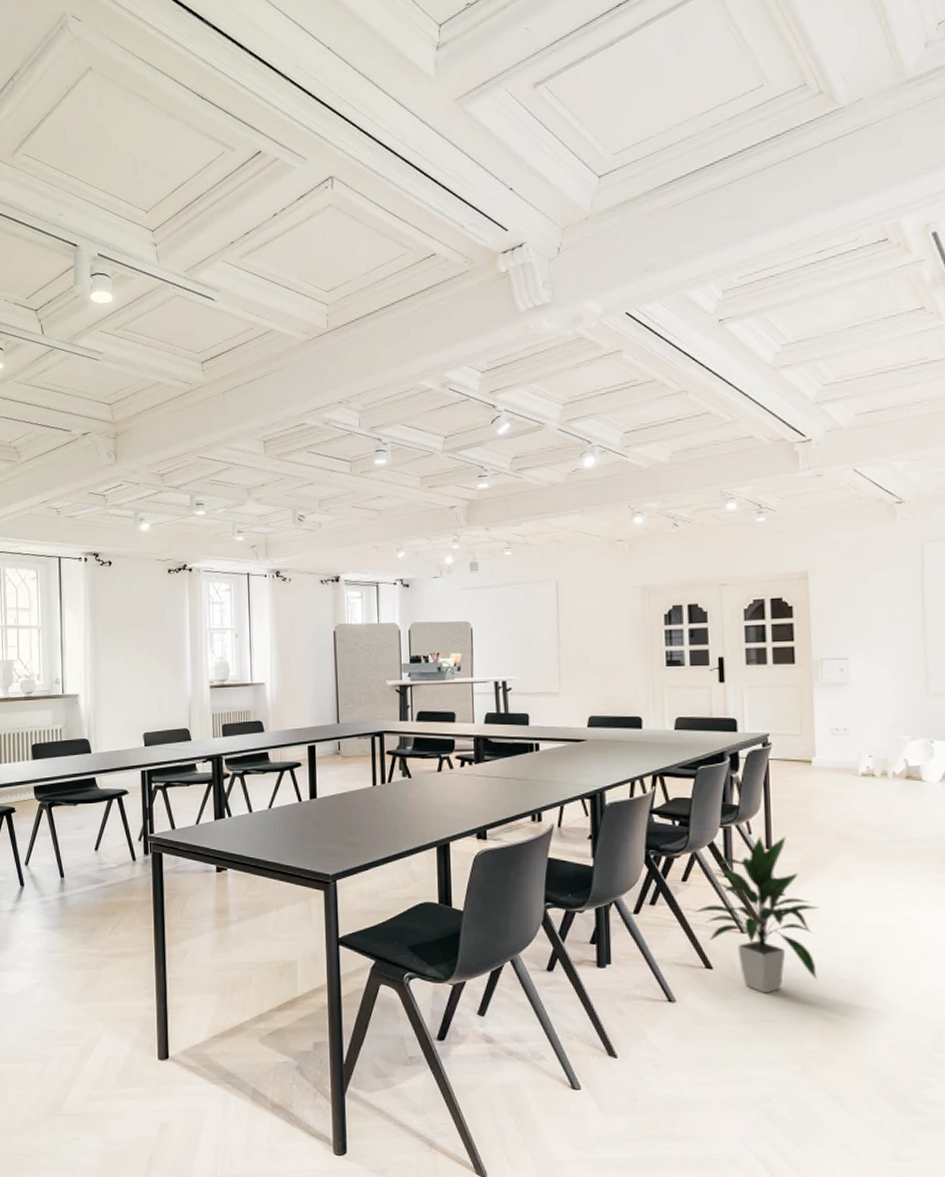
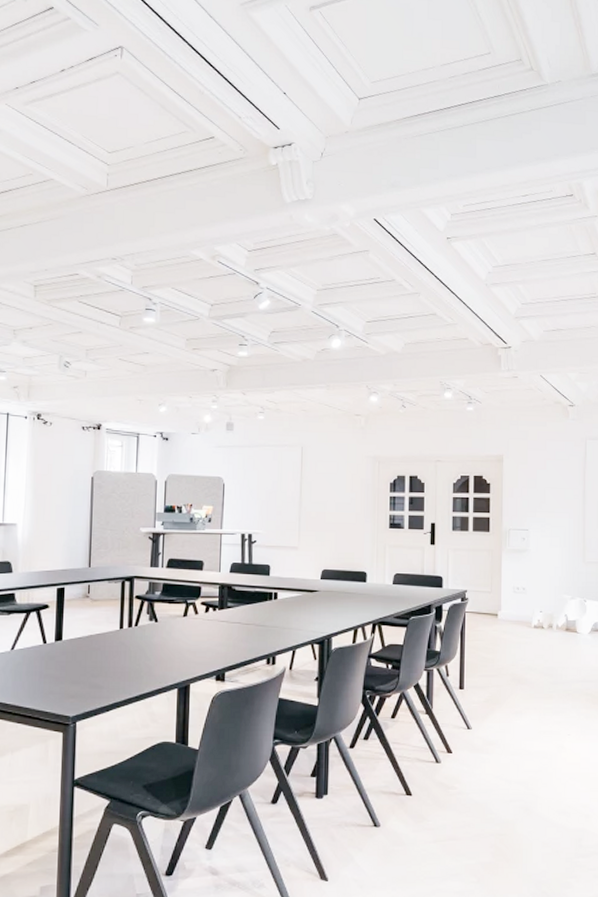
indoor plant: present [693,835,820,994] -> none [399,677,498,815]

